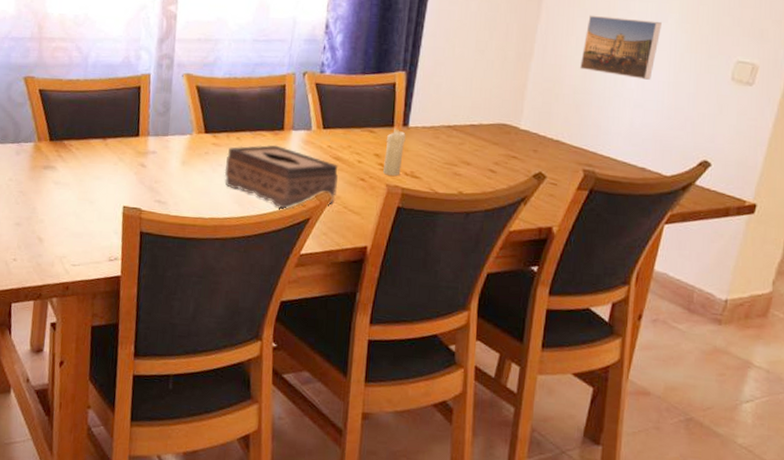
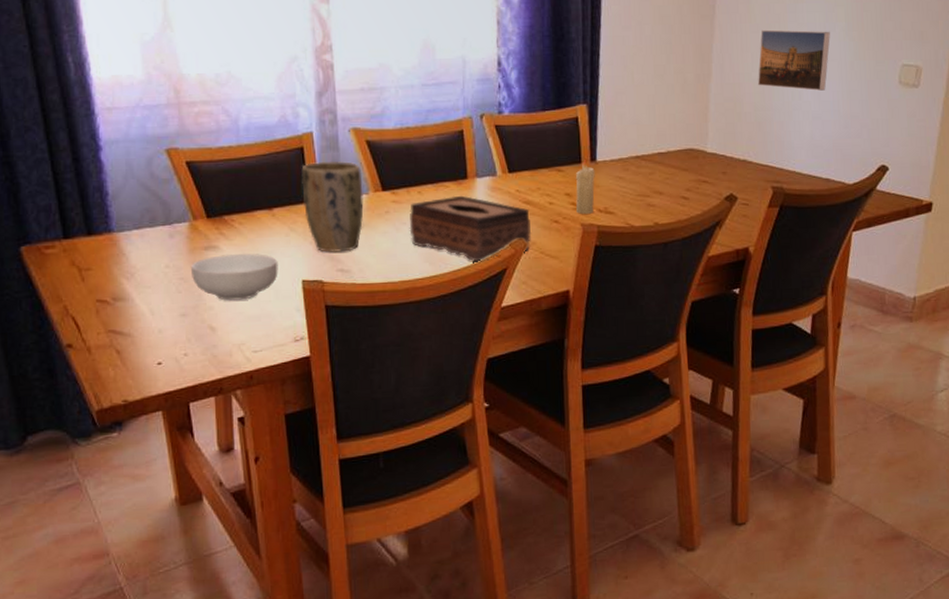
cereal bowl: none [29,175,105,218] -> present [190,253,278,301]
plant pot: none [134,101,188,185] -> present [301,161,364,252]

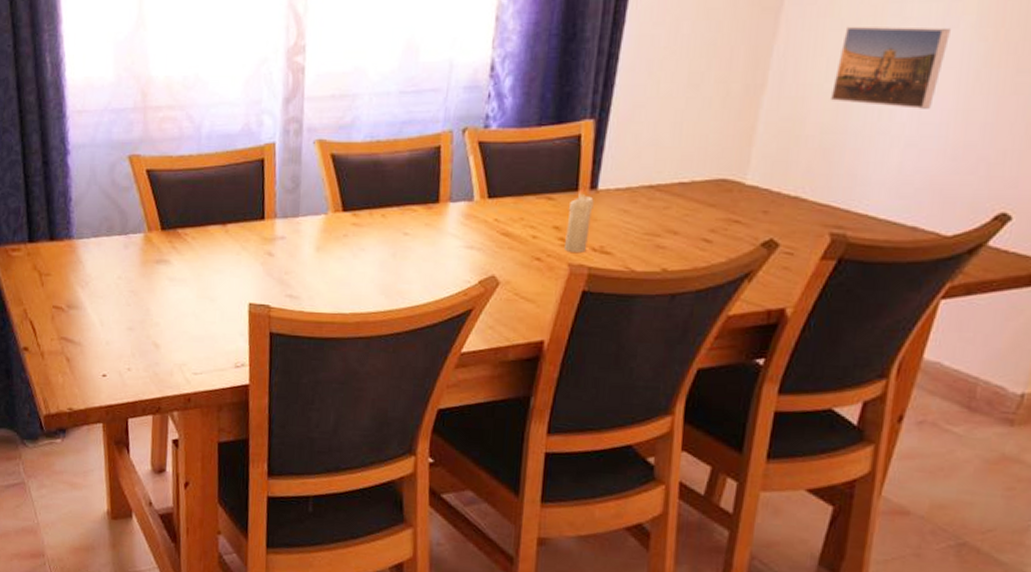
cereal bowl: present [190,253,278,301] -> none [141,269,227,319]
plant pot: present [301,161,364,252] -> none [258,176,323,276]
tissue box: present [409,195,532,262] -> none [367,221,508,300]

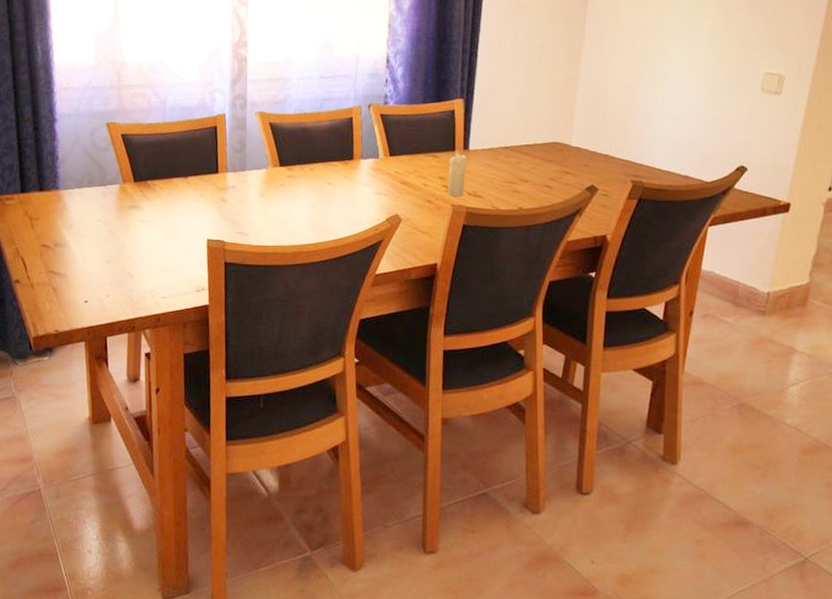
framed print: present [829,26,951,109] -> none [622,37,695,94]

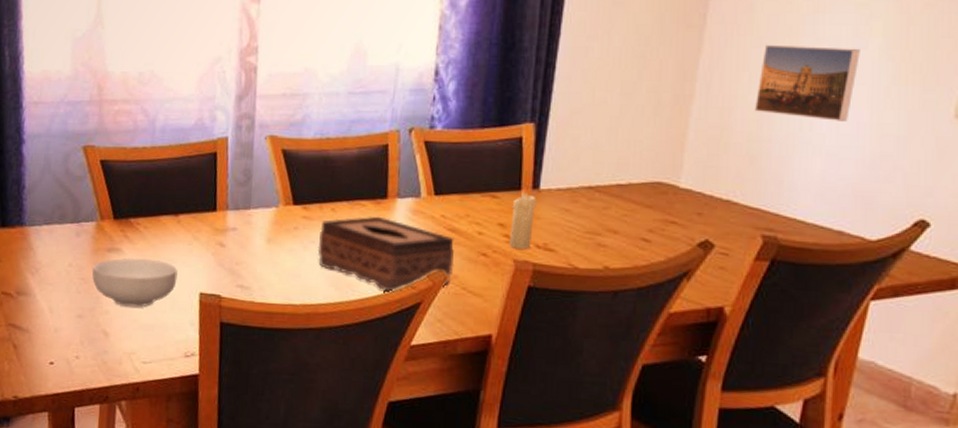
cereal bowl: none [117,213,189,253] -> present [92,258,178,307]
tissue box: none [300,174,407,233] -> present [317,216,455,293]
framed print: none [622,37,695,94] -> present [754,44,860,121]

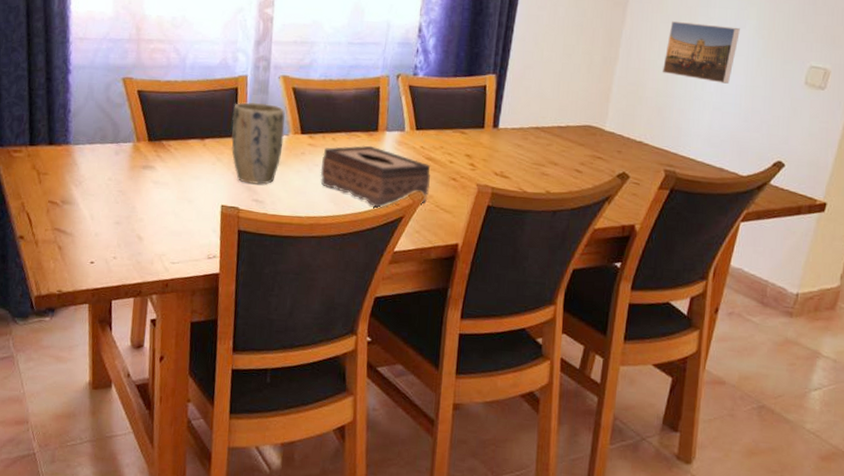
cereal bowl: present [92,258,178,307] -> none [128,174,203,216]
plant pot: none [210,169,274,267] -> present [231,102,285,185]
candle: present [510,185,537,250] -> none [474,124,496,177]

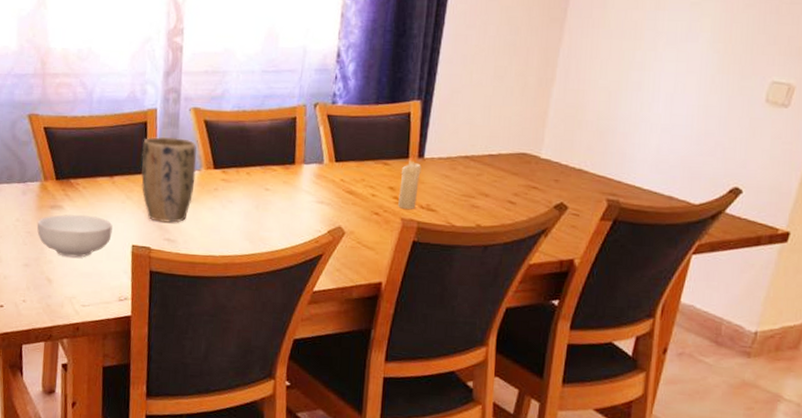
cereal bowl: none [128,174,203,216] -> present [37,214,113,258]
tissue box: present [320,145,431,208] -> none [234,179,352,246]
candle: none [474,124,496,177] -> present [398,154,422,210]
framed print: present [662,20,740,84] -> none [603,36,692,104]

